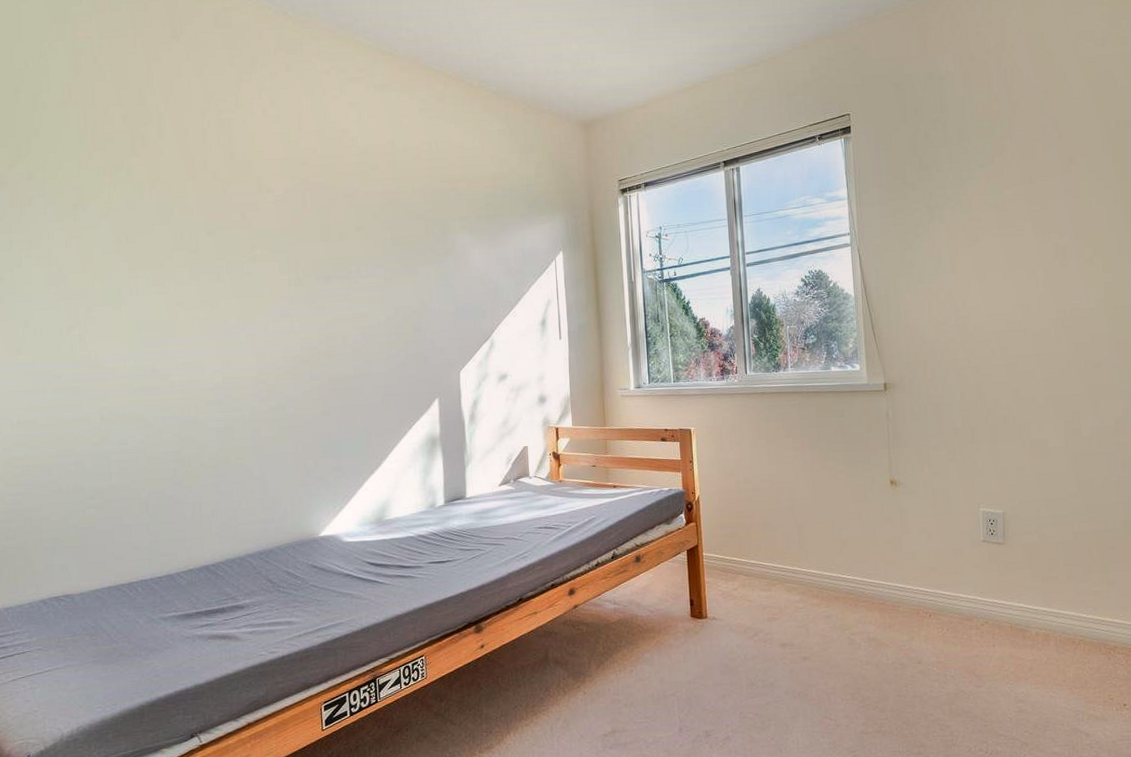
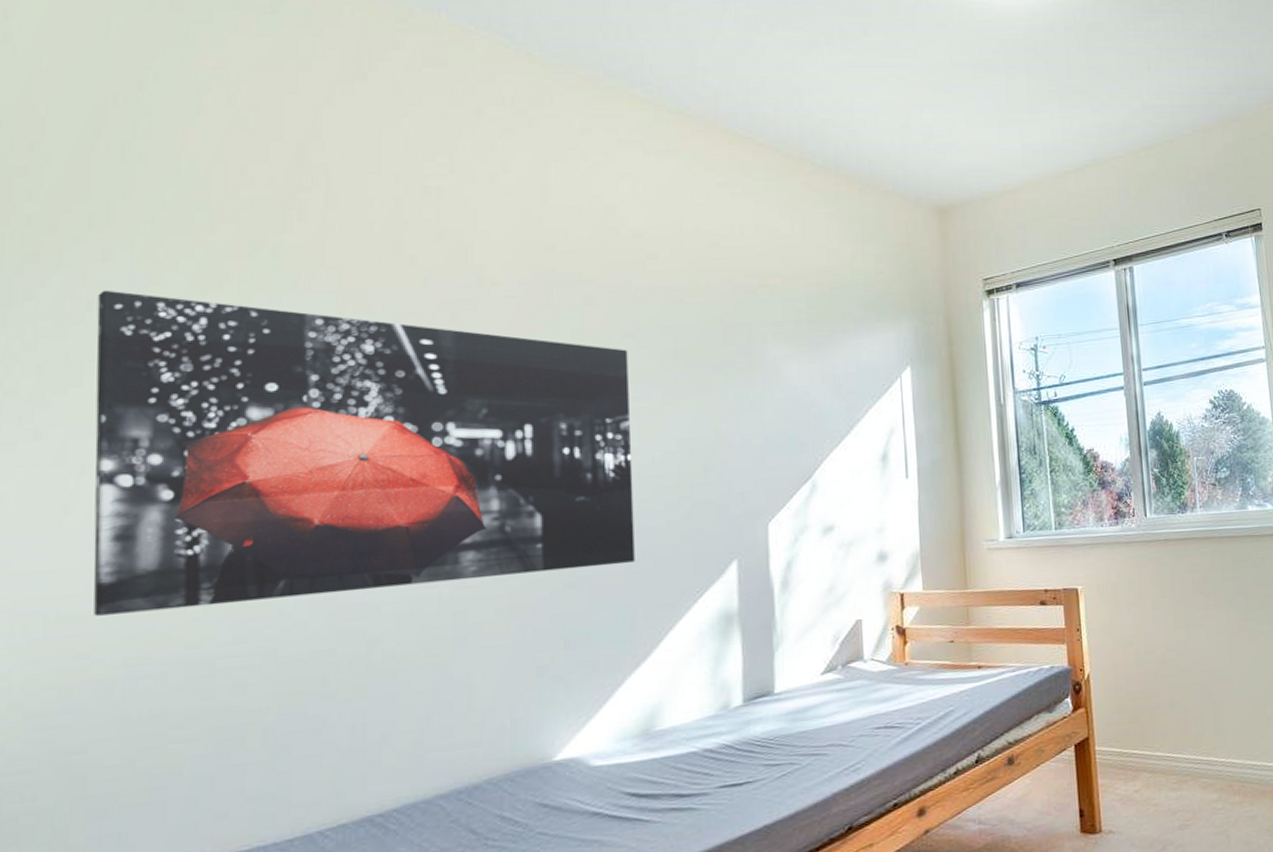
wall art: none [26,200,369,422] -> present [93,290,635,616]

